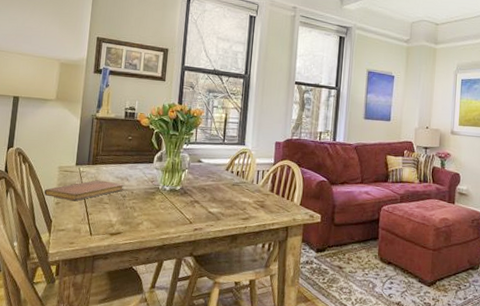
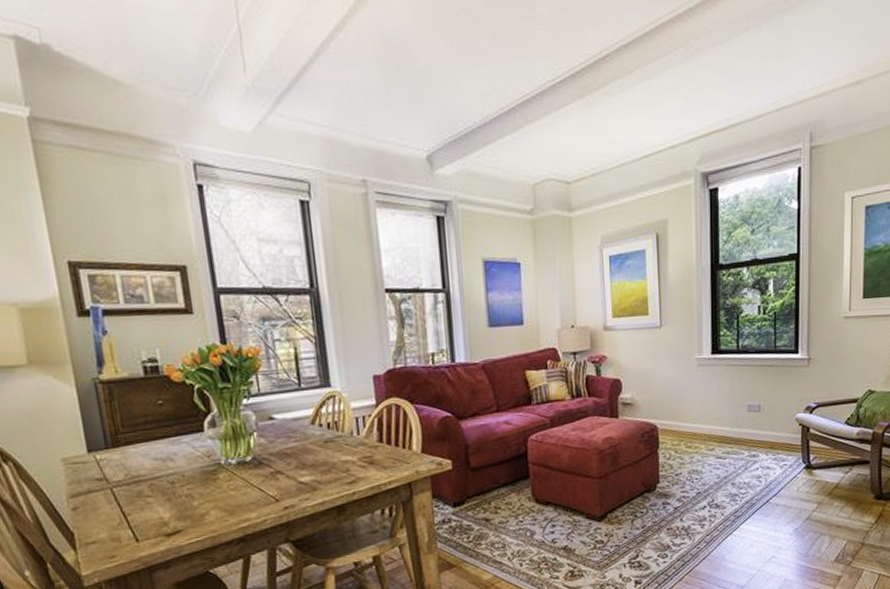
notebook: present [43,180,125,201] -> none [48,466,170,503]

